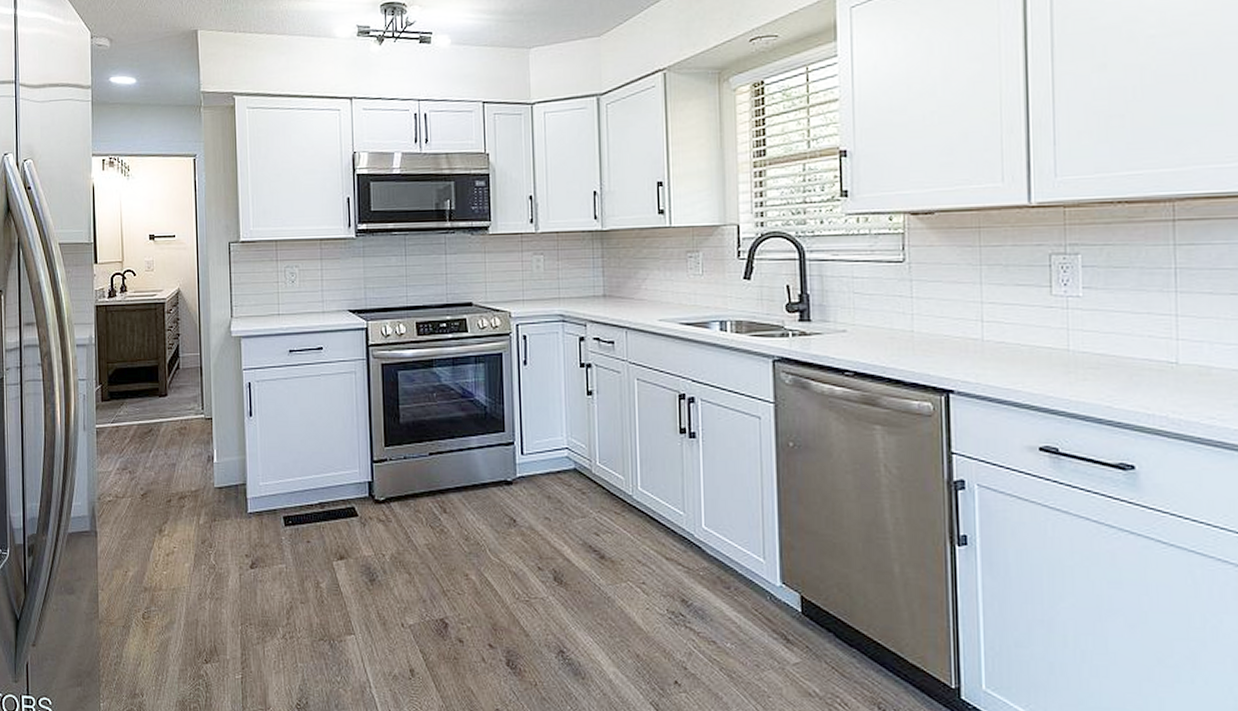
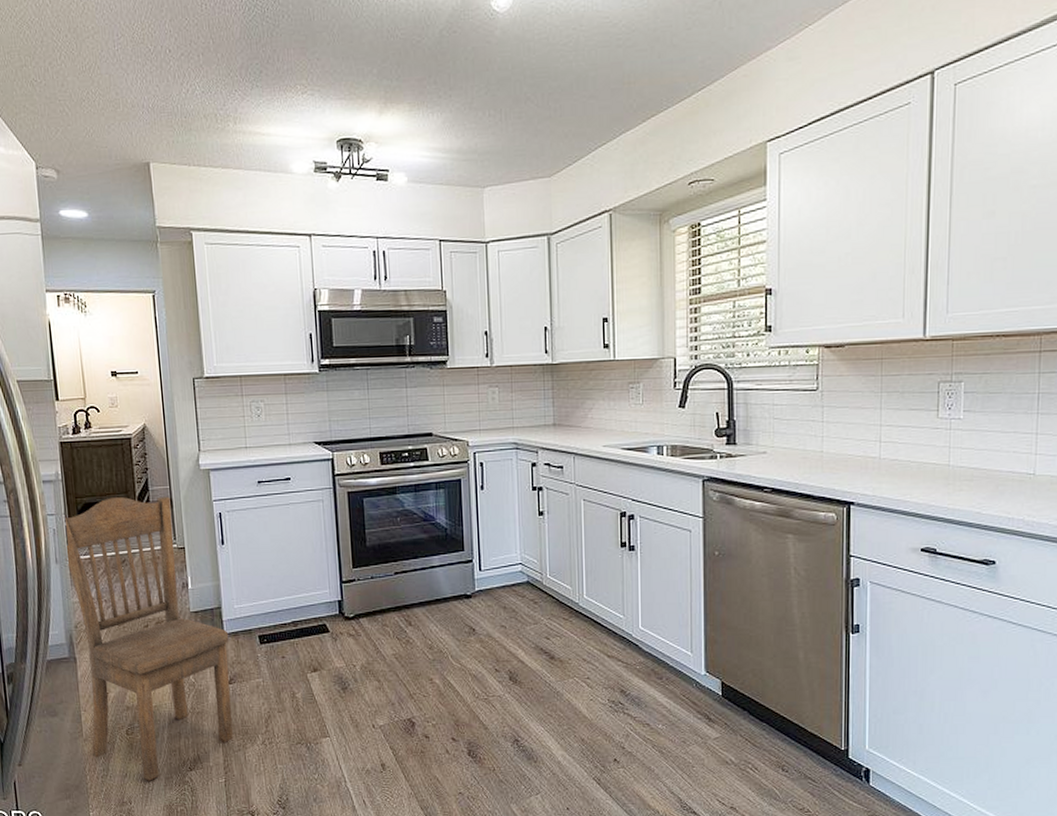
dining chair: none [93,363,253,672] -> present [65,496,233,781]

